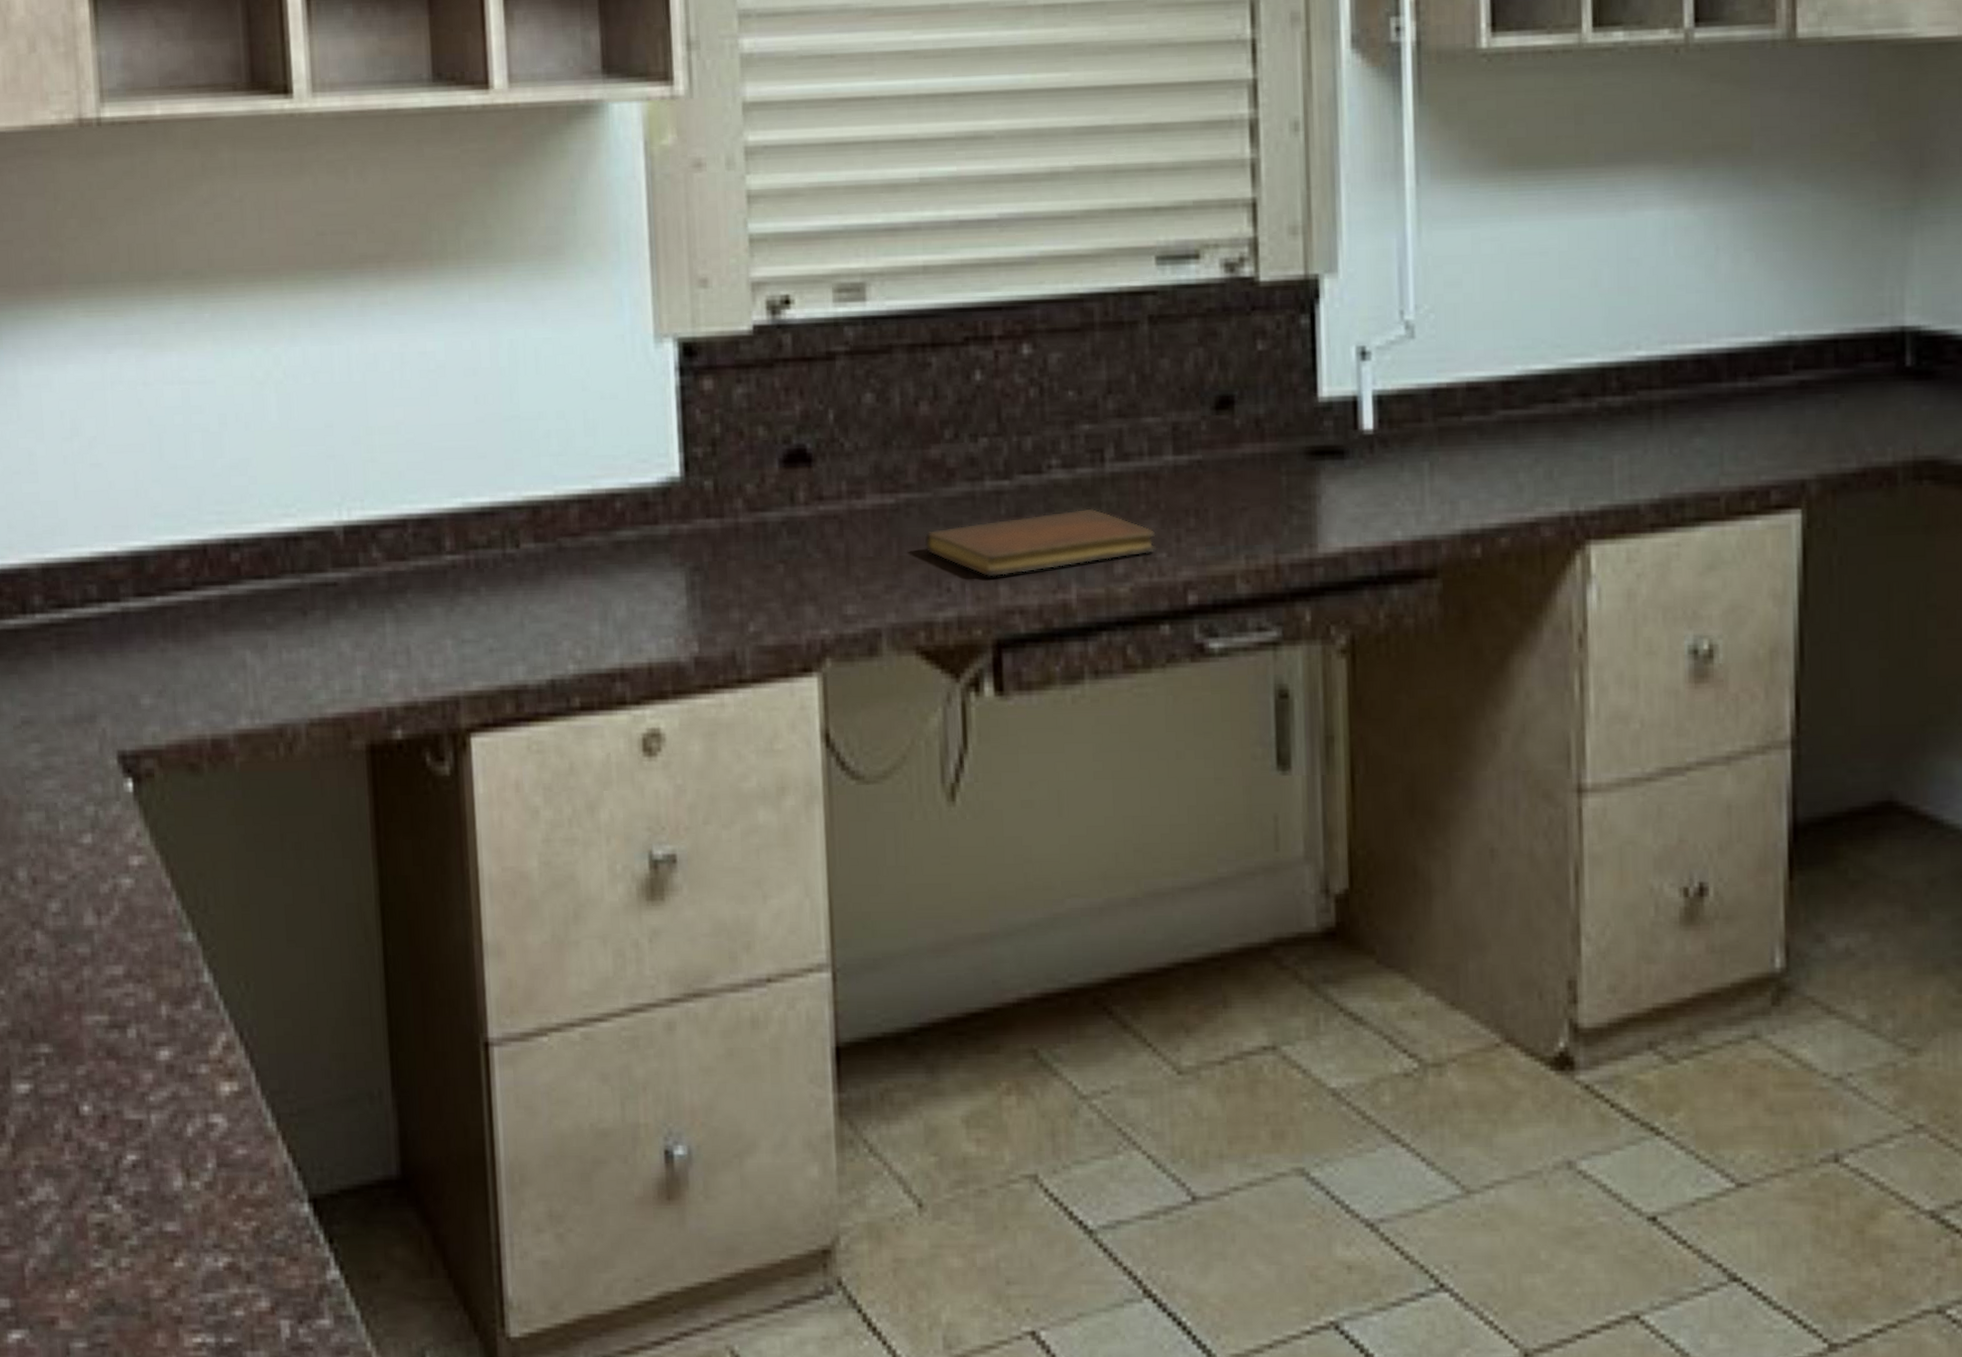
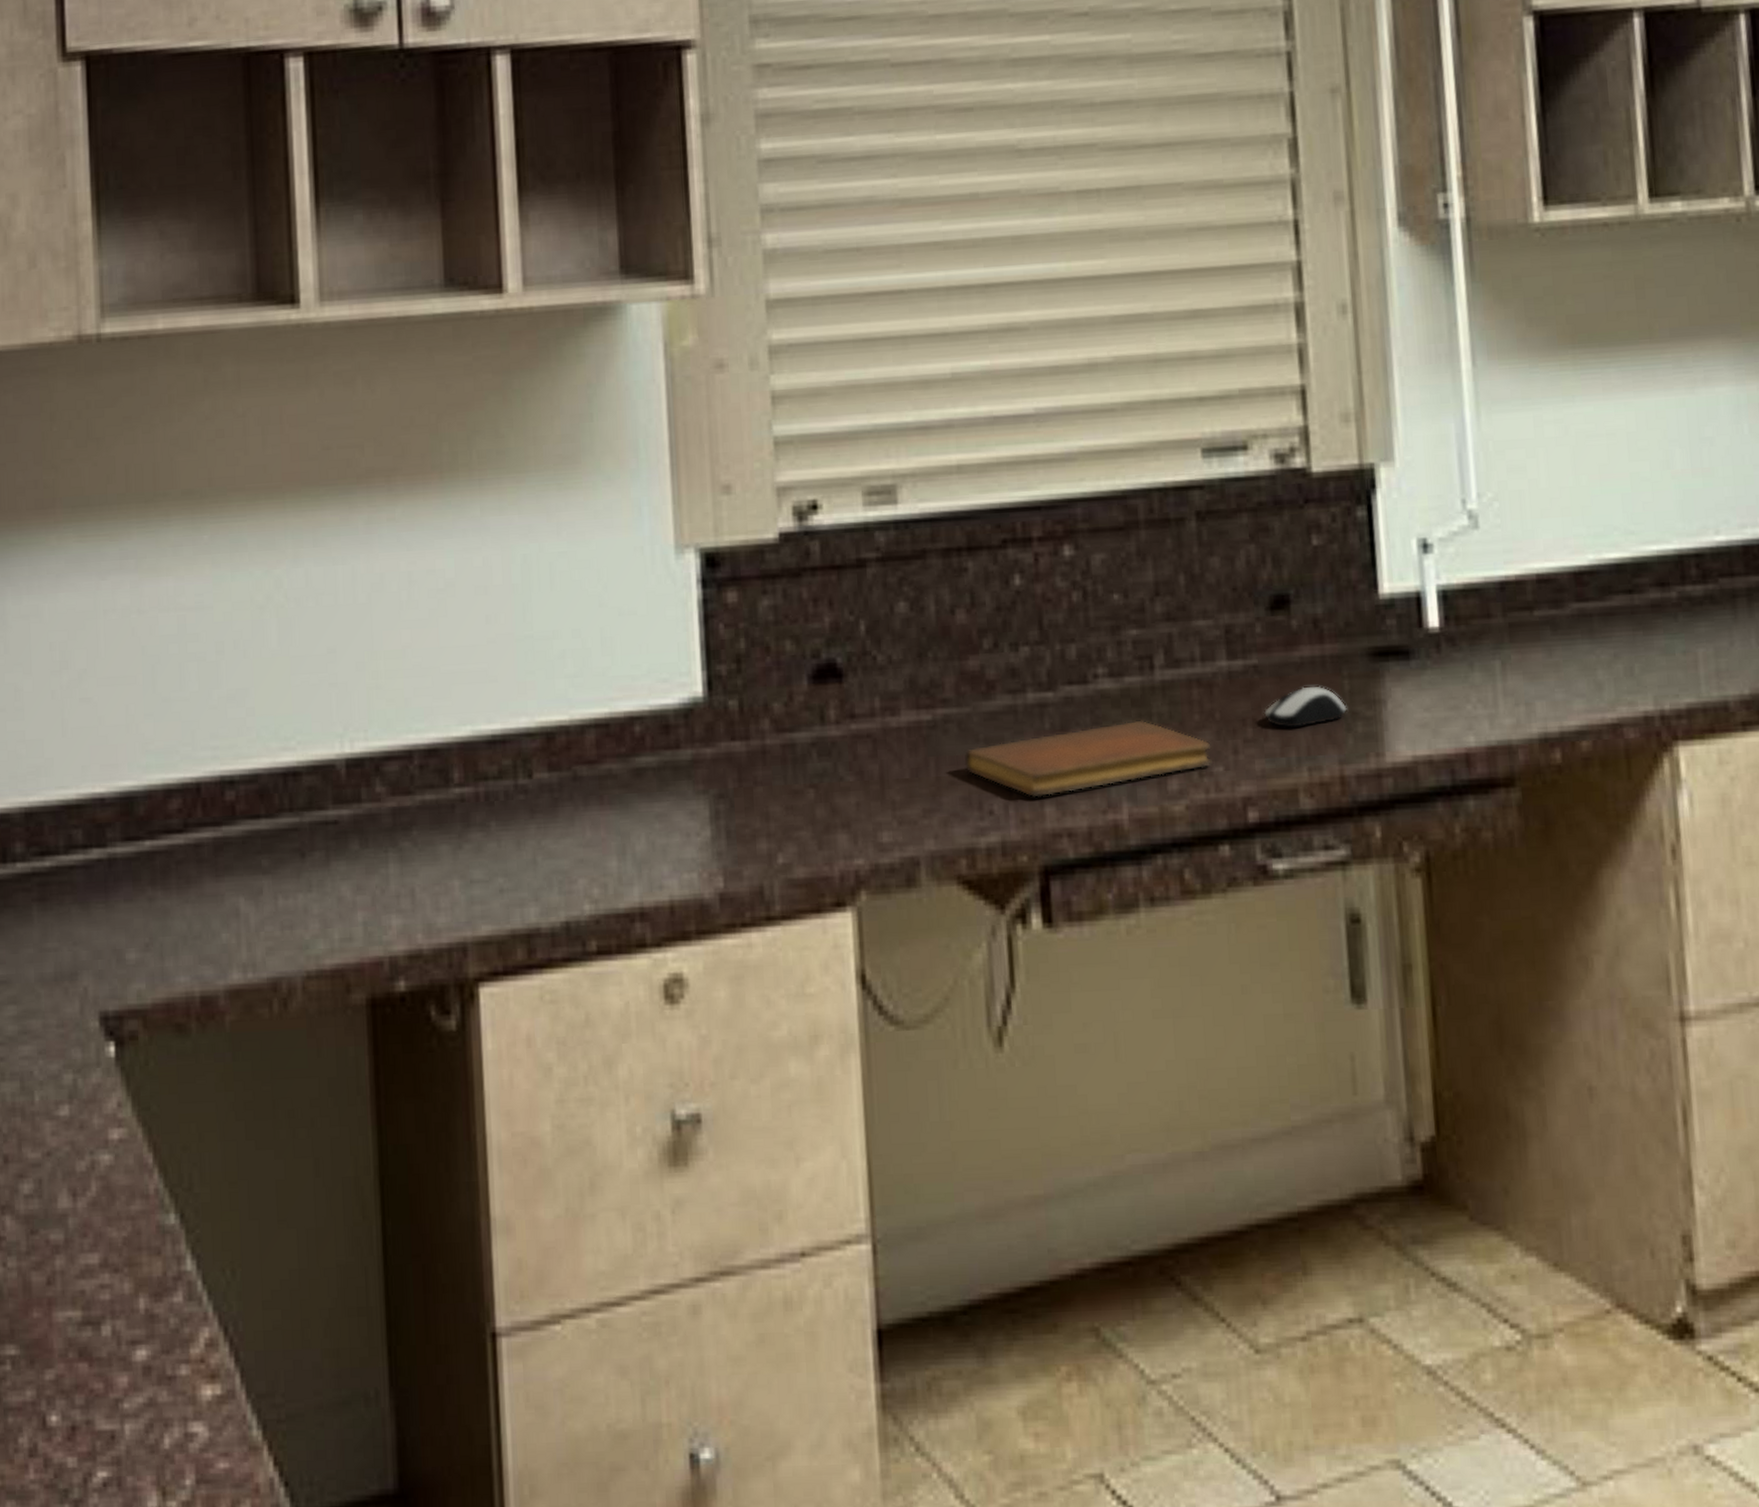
computer mouse: none [1206,481,1284,519] -> present [1264,685,1347,728]

